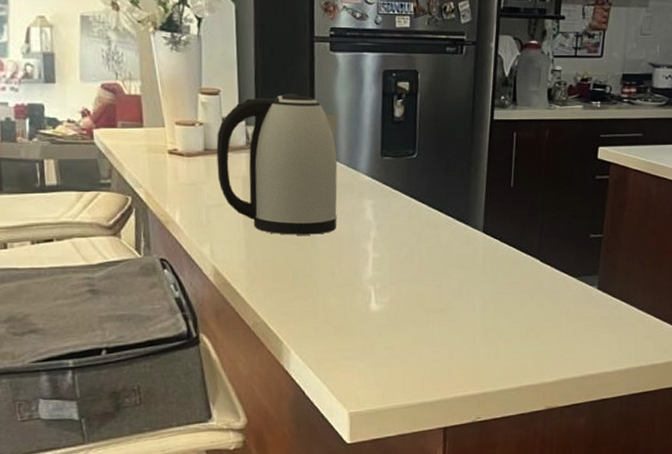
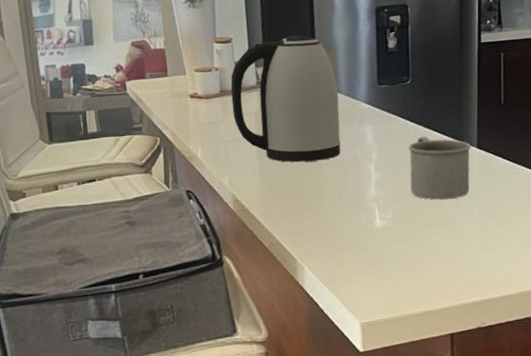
mug: none [410,216,477,285] -> present [408,136,472,200]

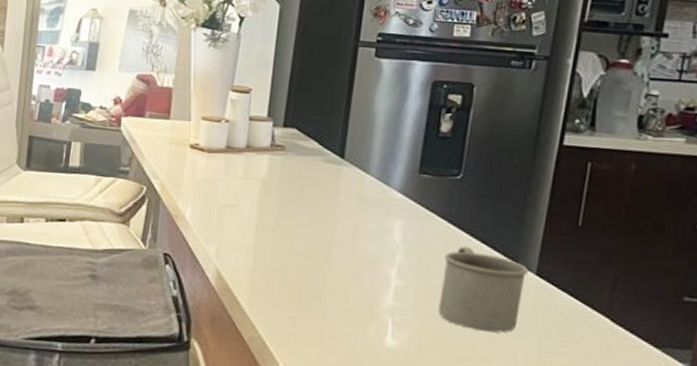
kettle: present [230,35,341,163] -> none [235,97,376,251]

